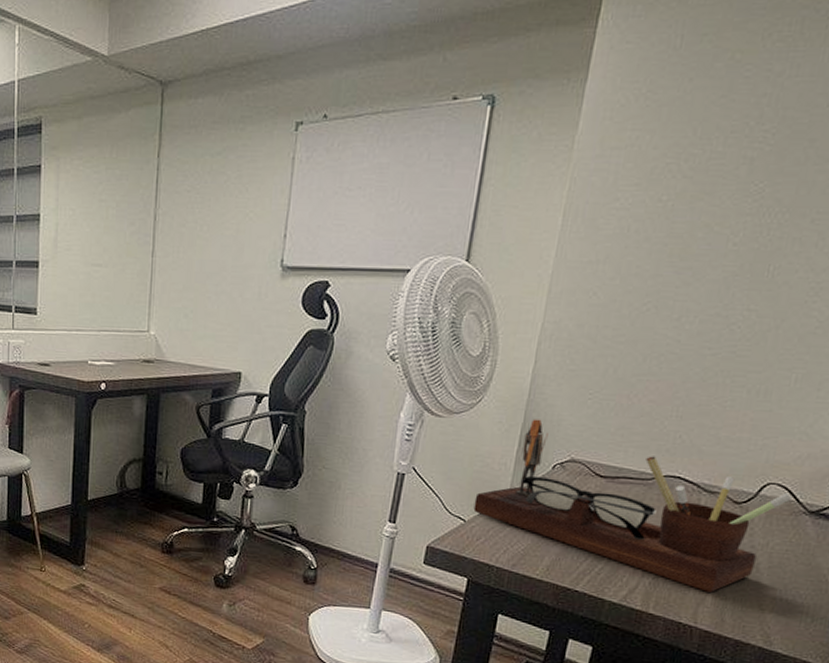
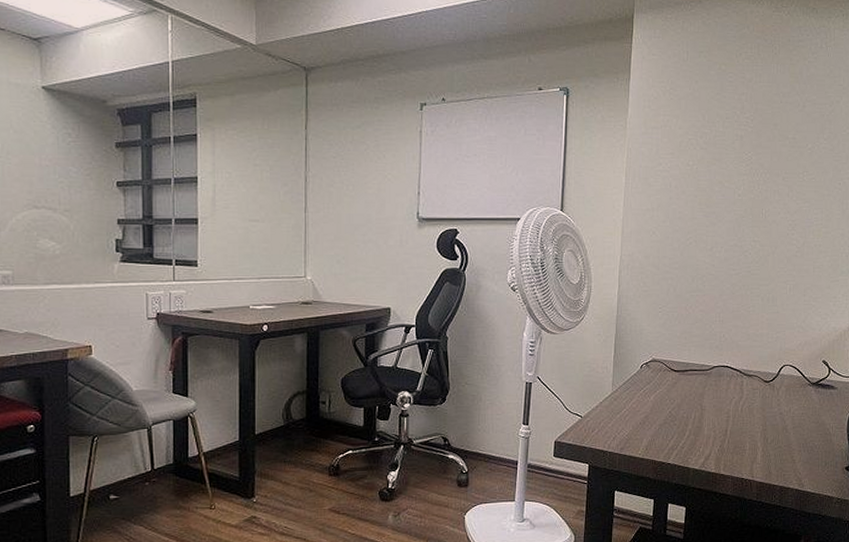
desk organizer: present [473,419,793,592] -> none [587,330,800,452]

